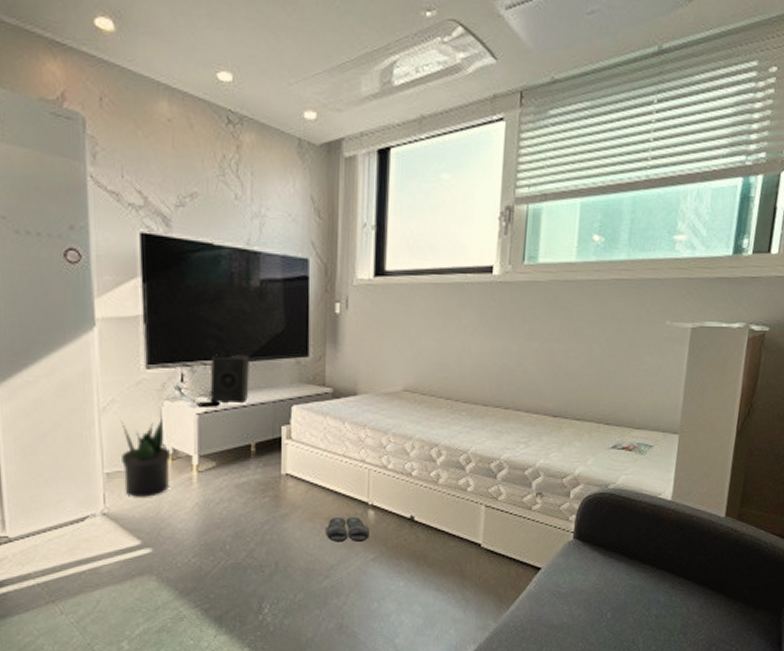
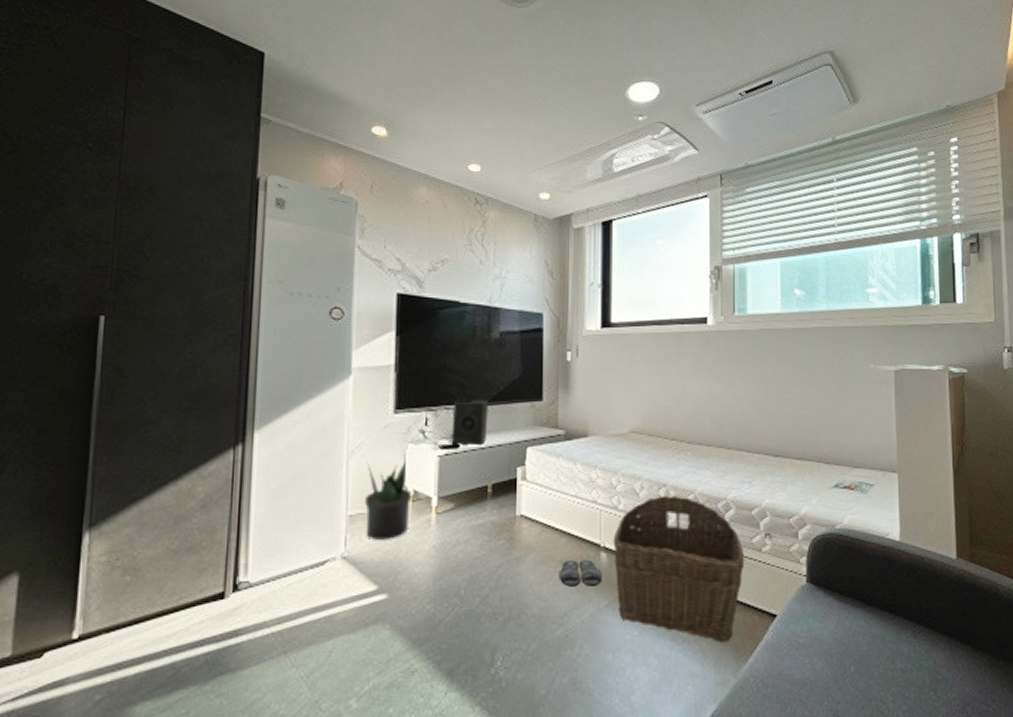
wicker basket: none [381,455,515,592] -> present [613,496,745,642]

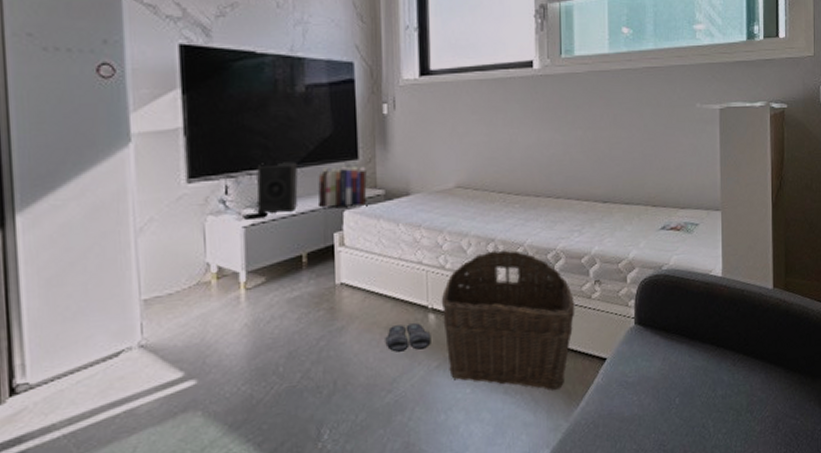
planter: present [365,462,412,540] -> none [159,236,216,323]
books: none [505,406,549,443] -> present [318,165,367,208]

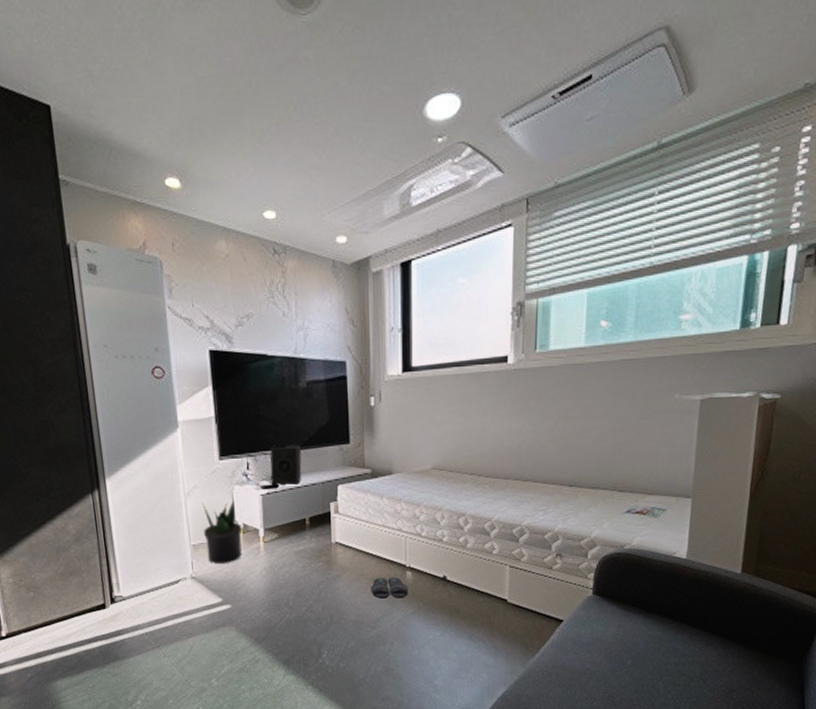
planter: none [159,236,216,323] -> present [201,500,243,564]
books: present [318,165,367,208] -> none [317,449,357,482]
wicker basket: present [441,250,575,391] -> none [417,523,537,641]

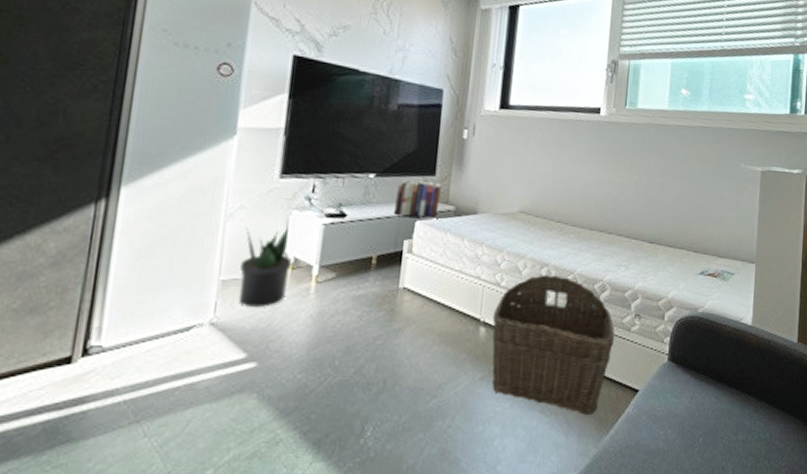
studio monitor: present [270,444,302,486] -> none [338,168,380,217]
books: none [317,449,357,482] -> present [394,179,442,218]
slippers: present [371,578,408,599] -> none [436,334,480,360]
wicker basket: none [417,523,537,641] -> present [492,275,615,415]

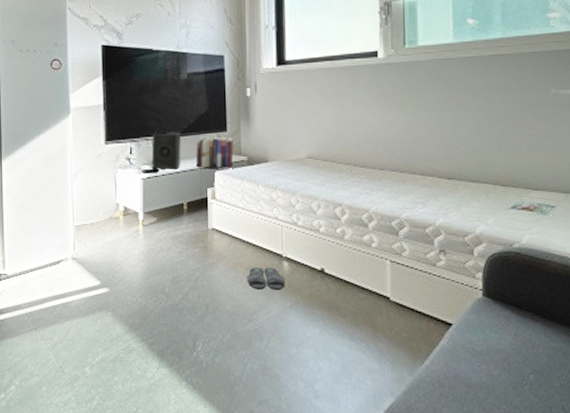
planter: present [238,227,293,307] -> none [86,183,123,245]
studio monitor: none [338,168,380,217] -> present [151,131,181,171]
slippers: none [436,334,480,360] -> present [247,267,285,290]
wicker basket: present [492,275,615,415] -> none [294,214,420,345]

